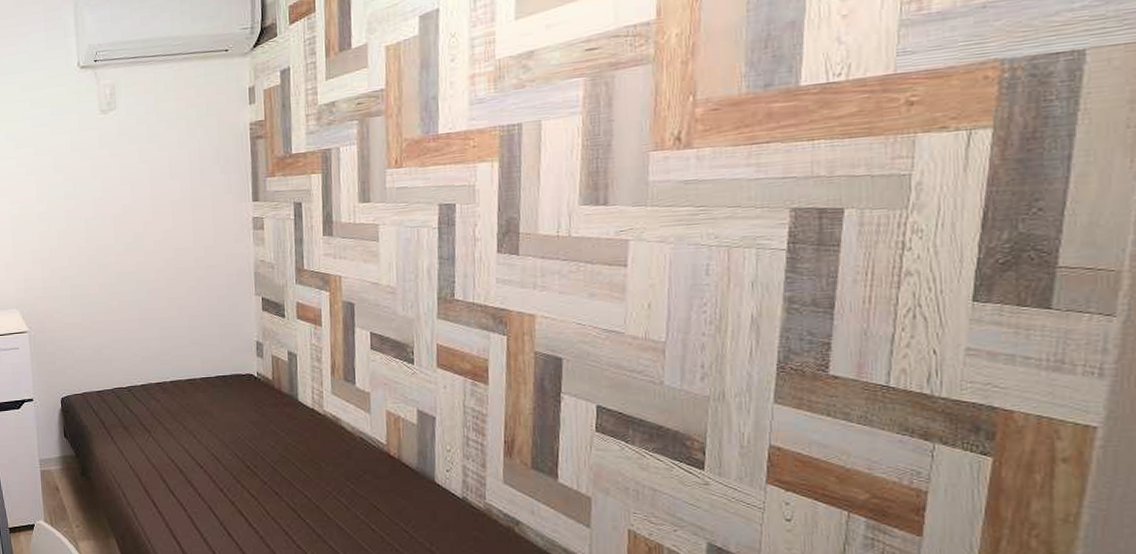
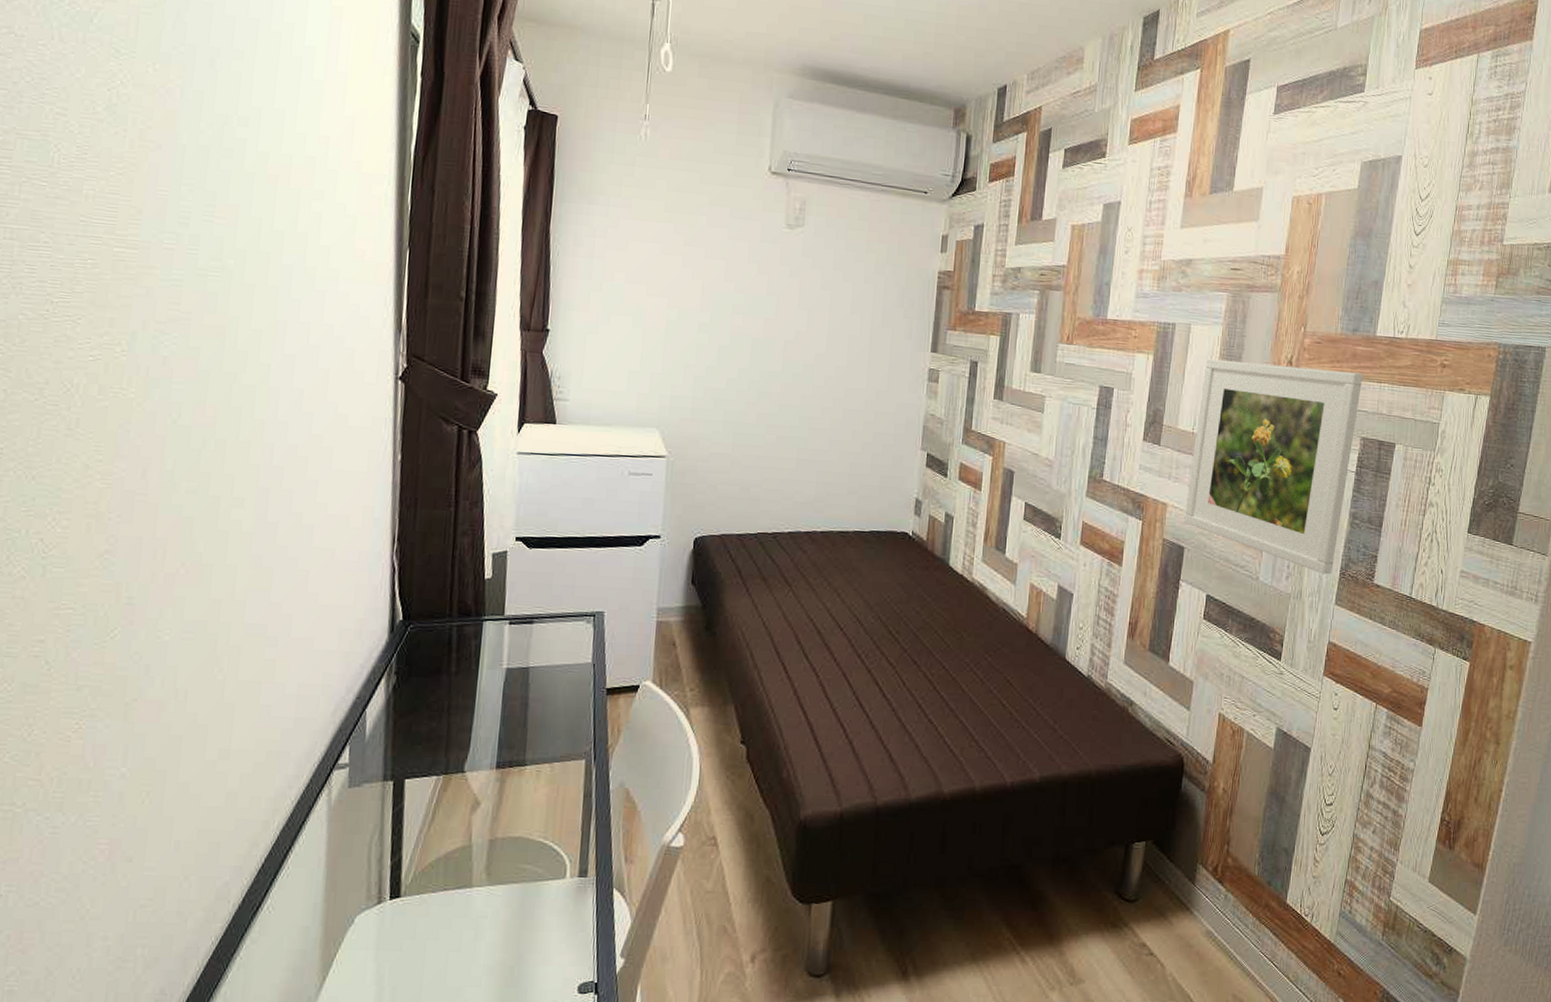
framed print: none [558,133,786,371] -> present [1184,358,1363,575]

